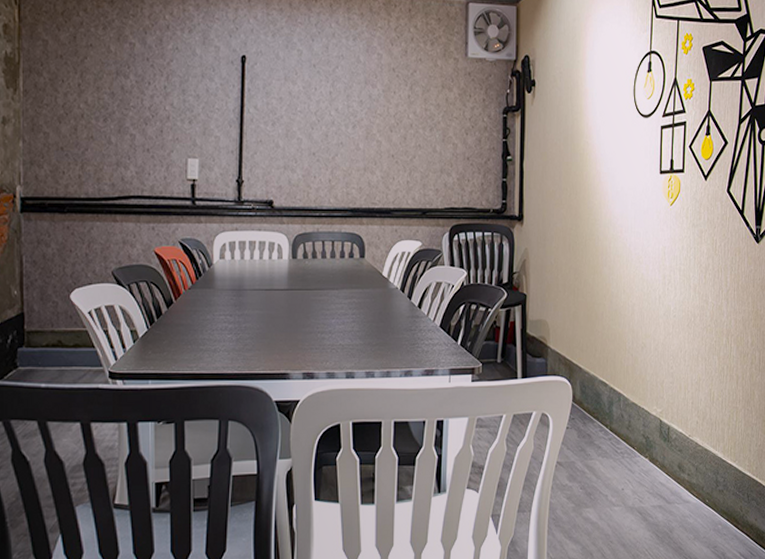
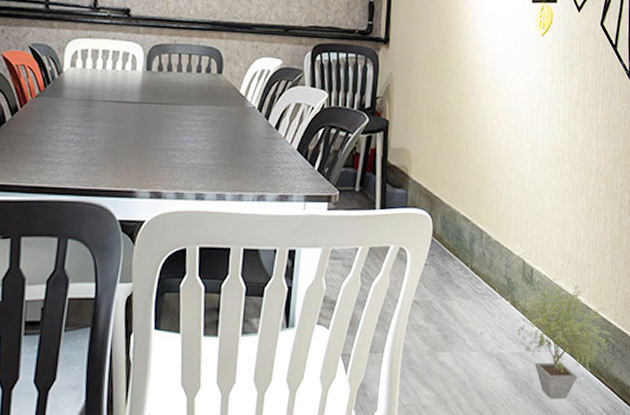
potted plant: none [650,440,749,547] -> present [510,285,614,399]

